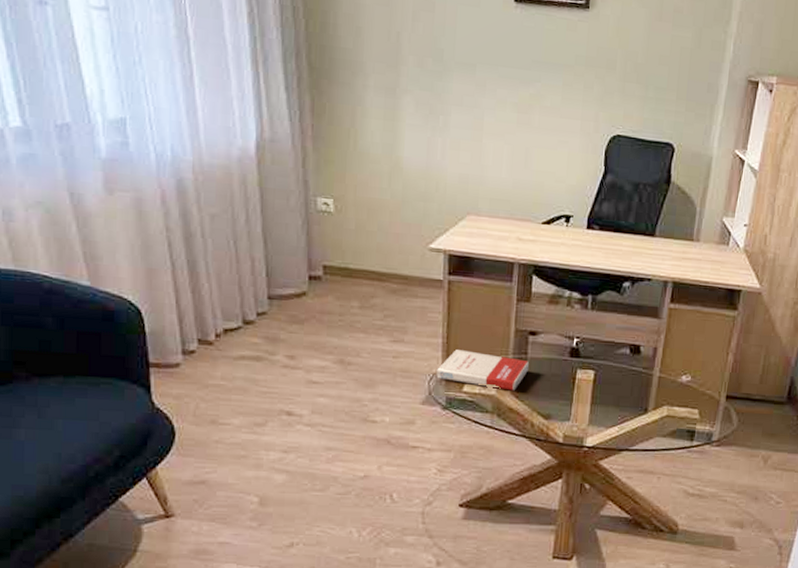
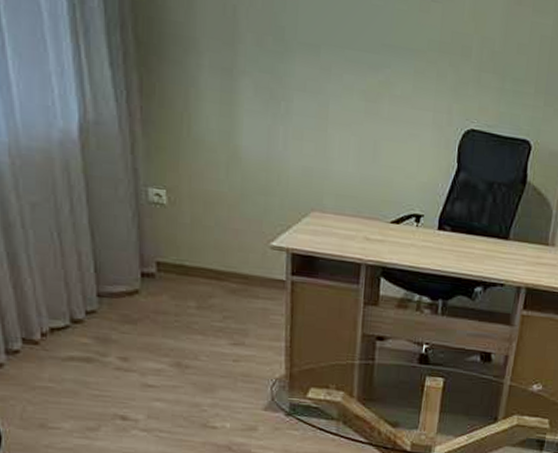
book: present [436,350,529,391] -> none [279,354,376,398]

